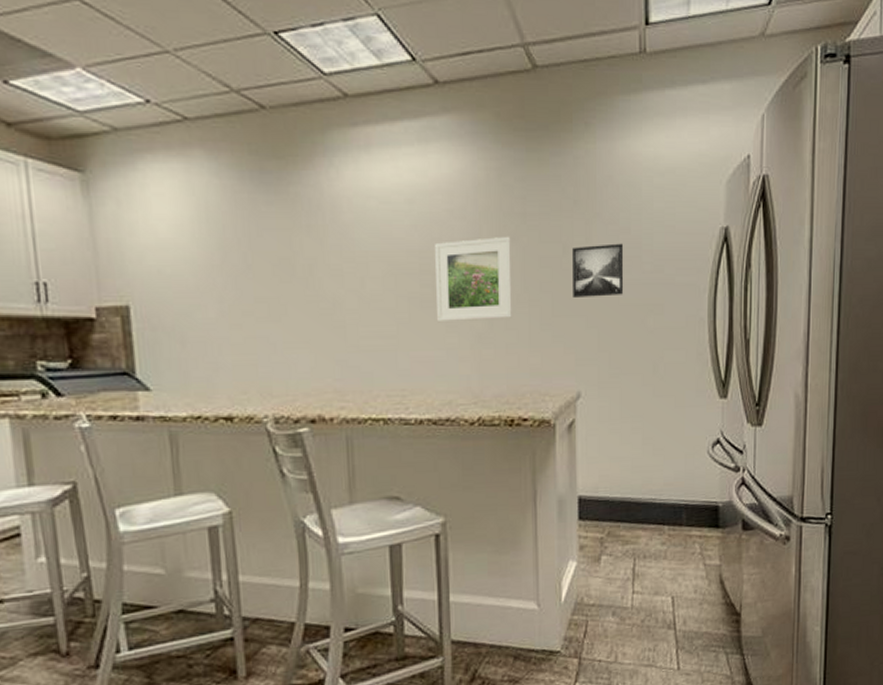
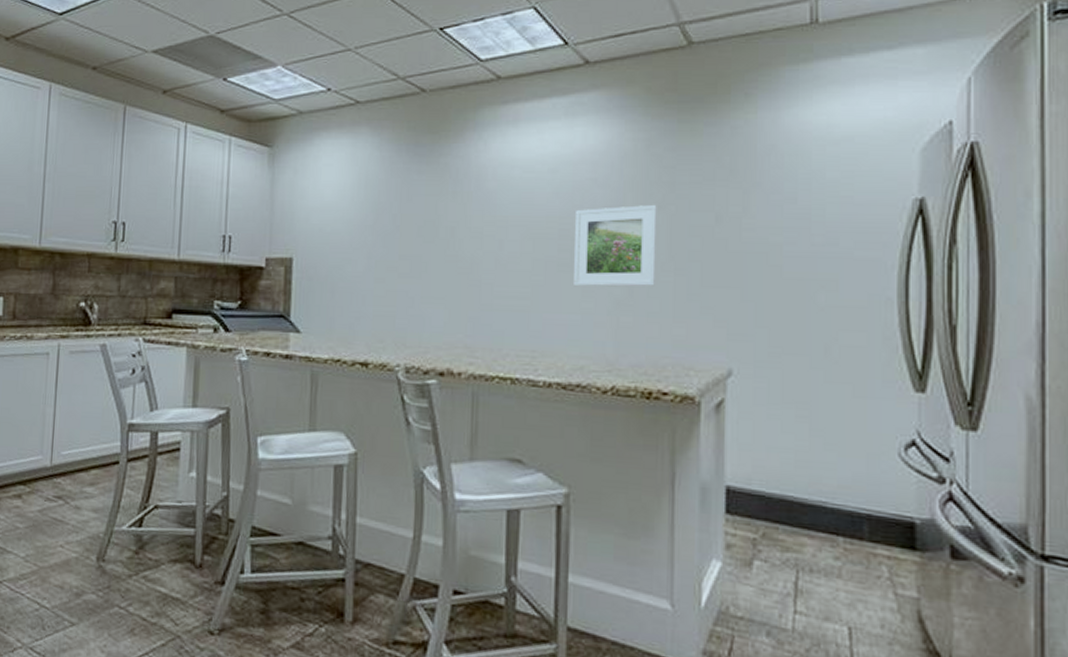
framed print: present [572,243,624,299] -> none [726,214,789,270]

